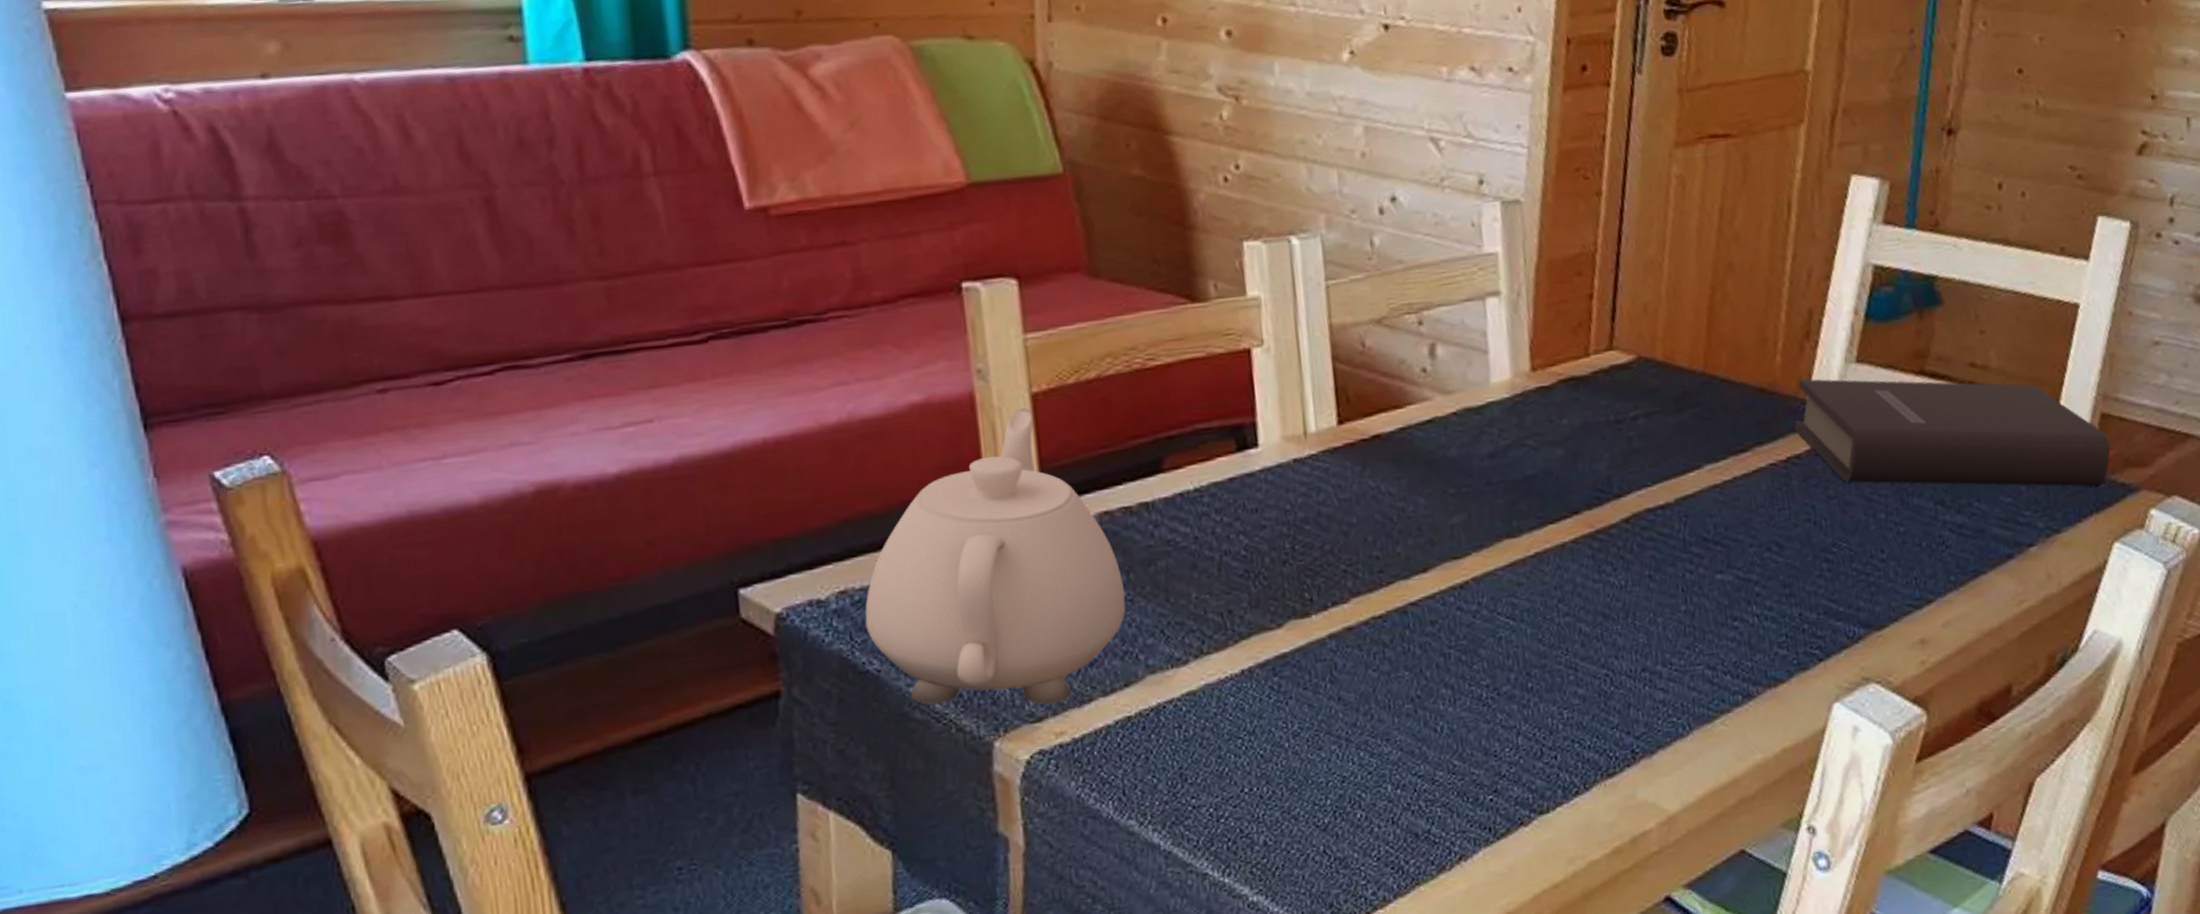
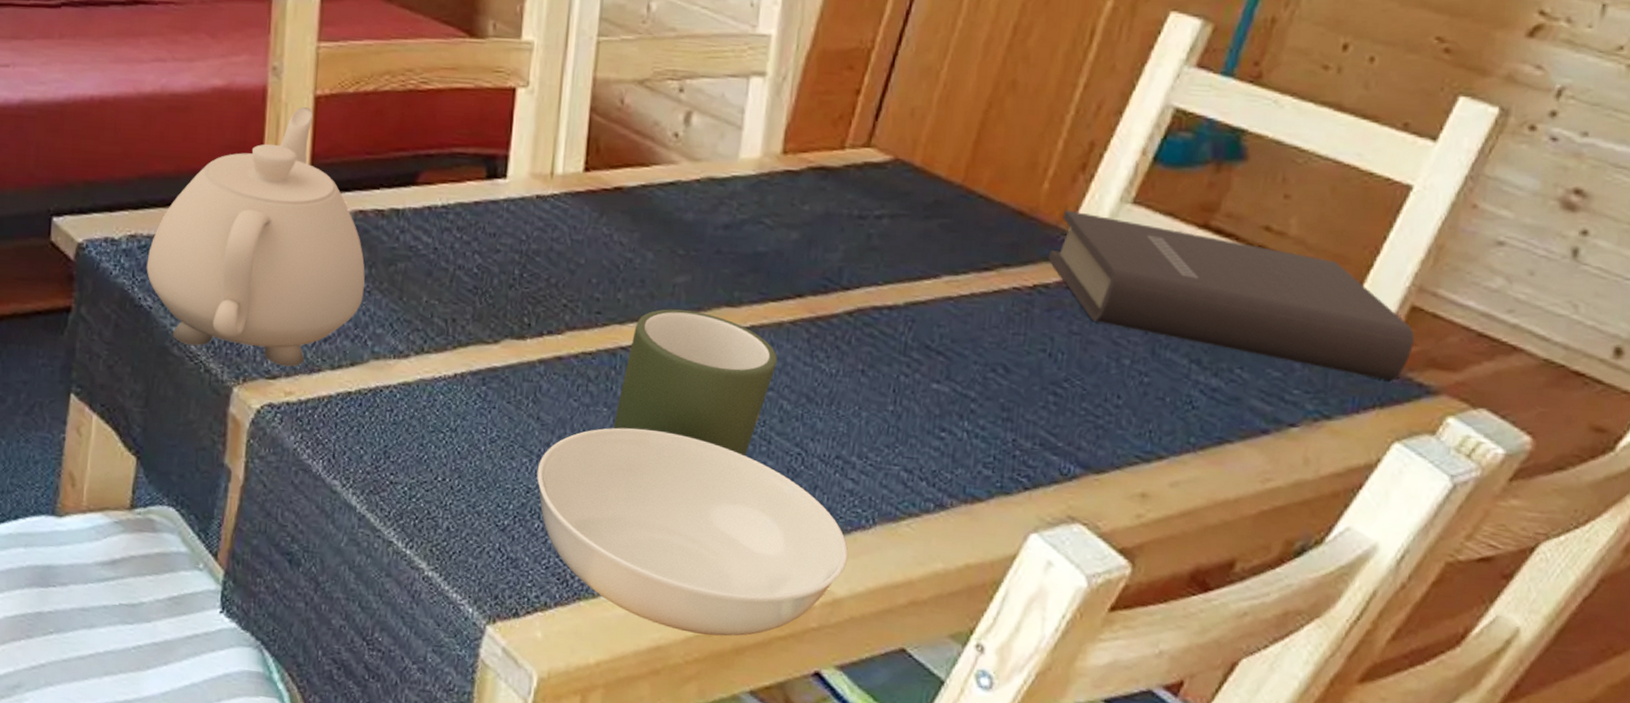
bowl: none [1348,682,1674,891] -> present [536,427,849,636]
mug: none [1418,549,1568,693] -> present [614,309,777,457]

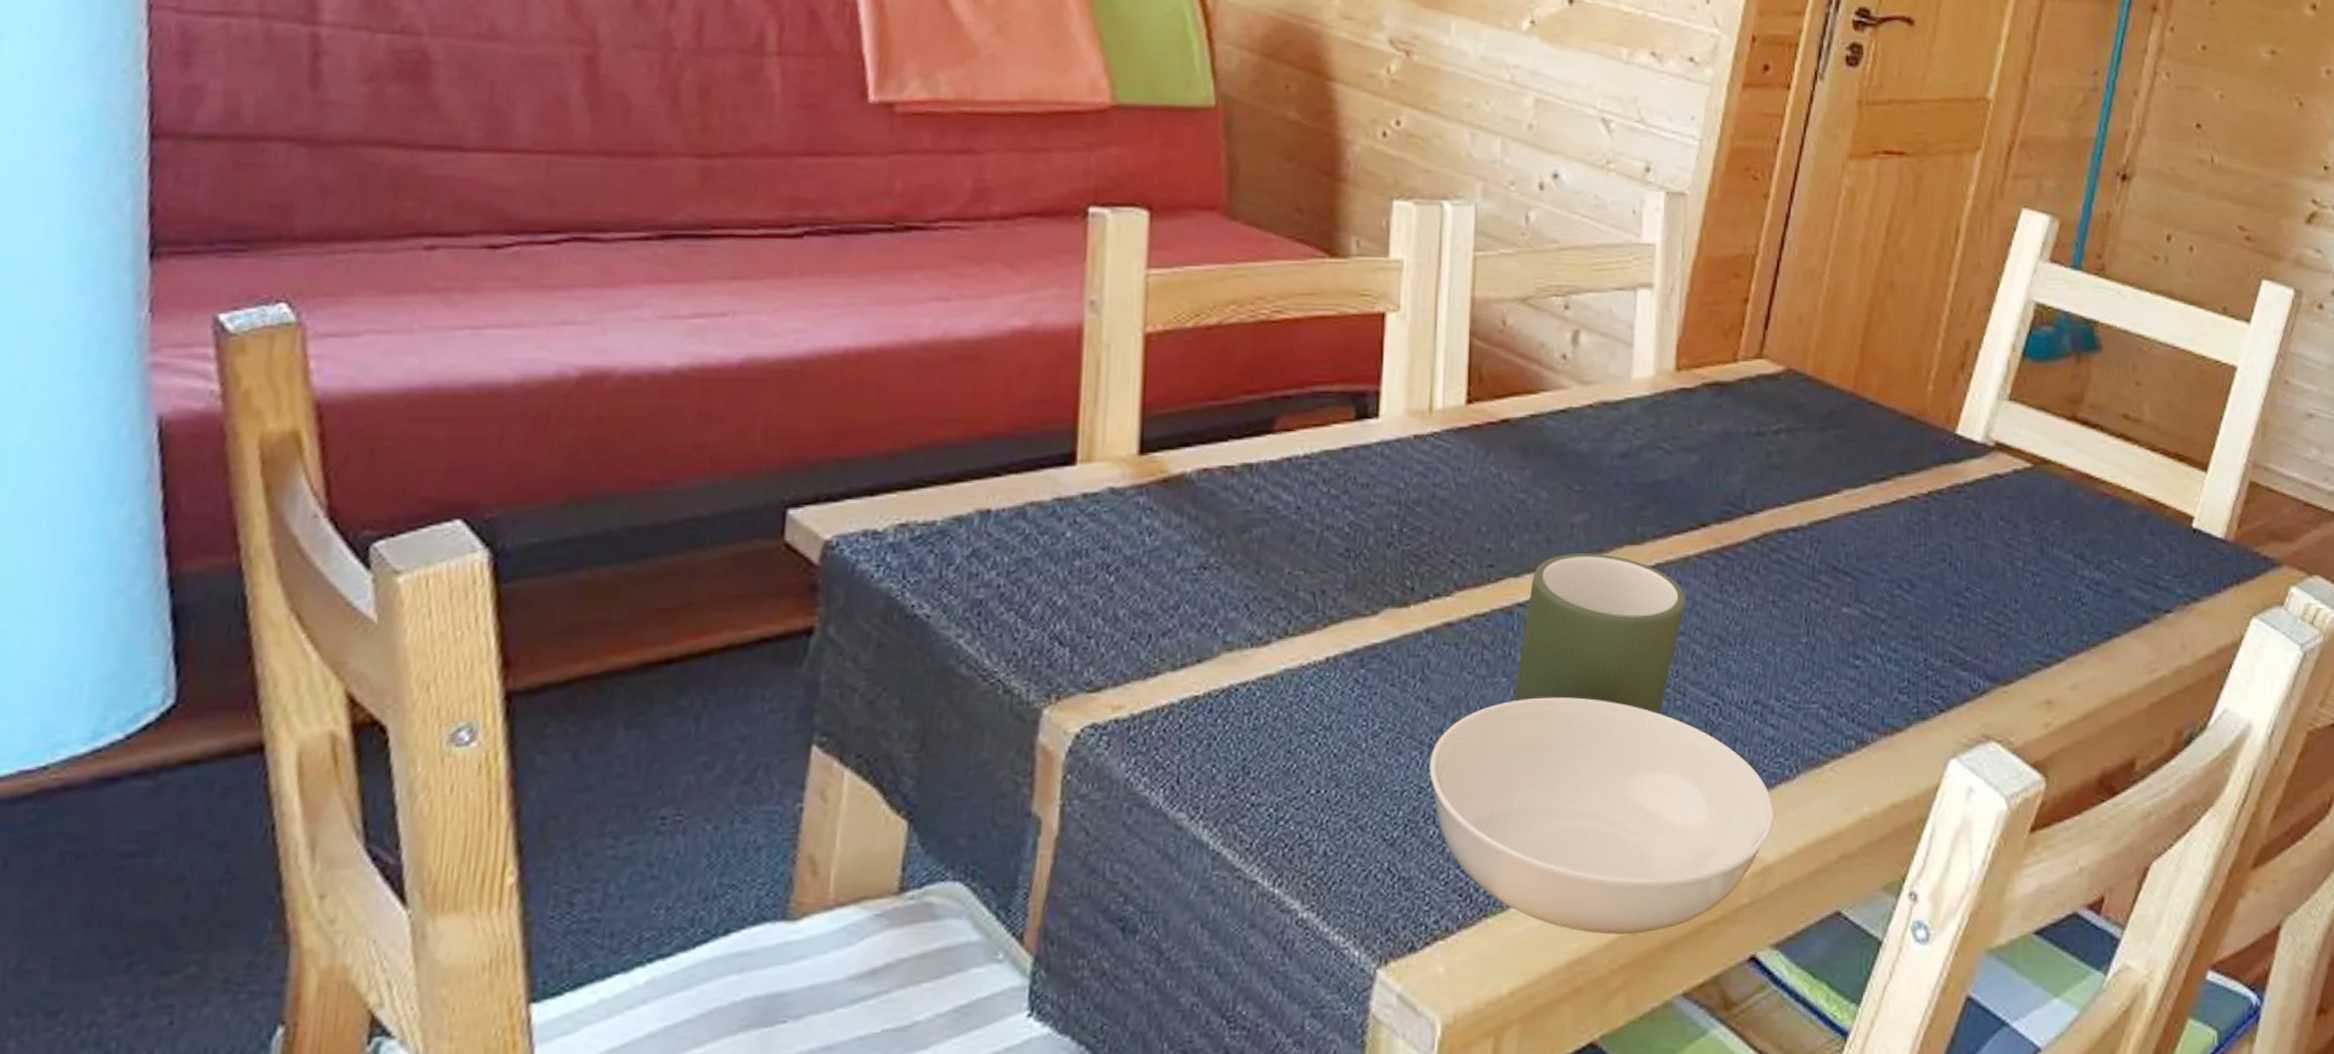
teapot: present [146,106,366,367] -> none [922,347,1213,673]
book: present [1047,210,1415,381] -> none [1939,411,2256,557]

